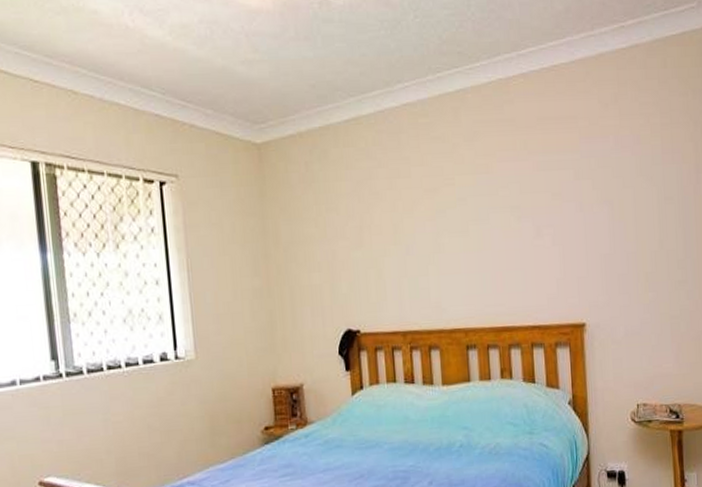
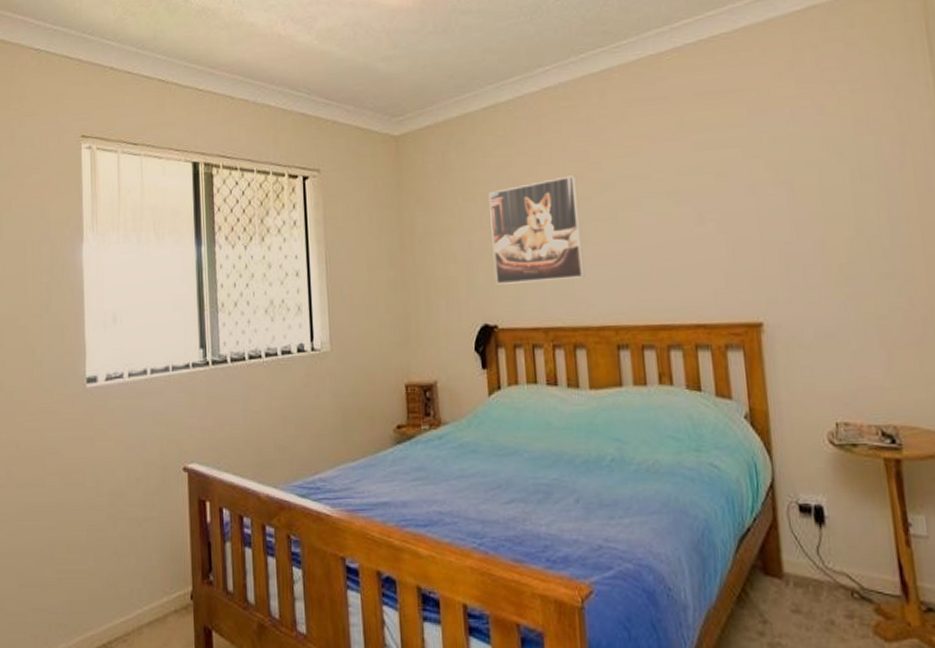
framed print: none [351,190,439,292] -> present [489,175,585,285]

